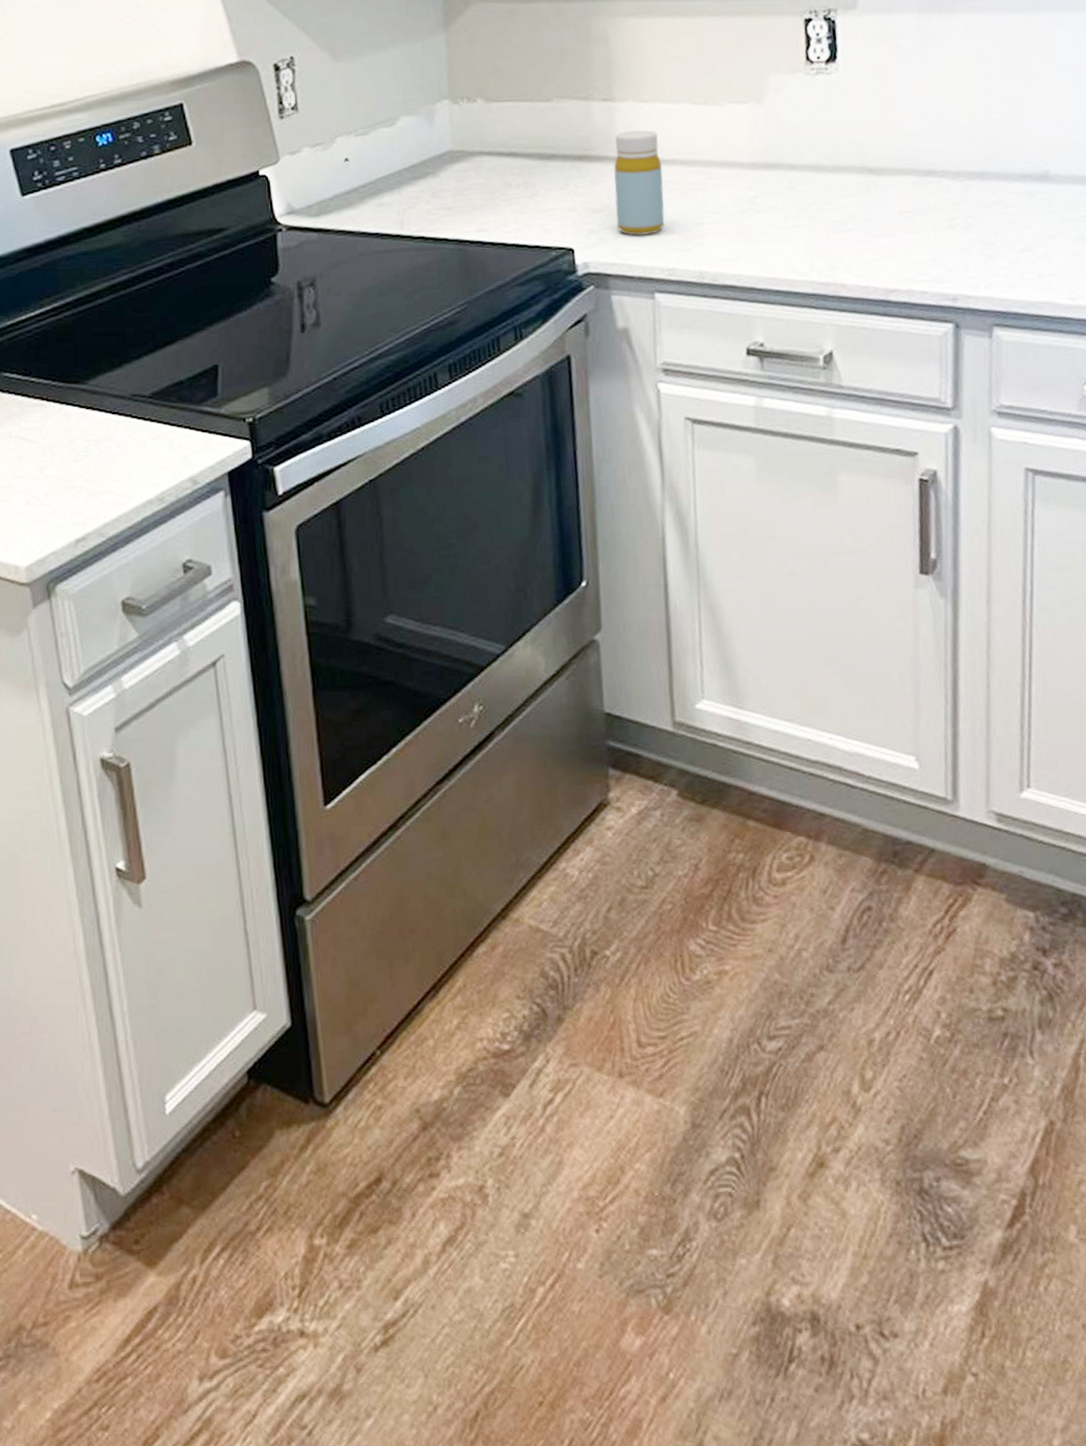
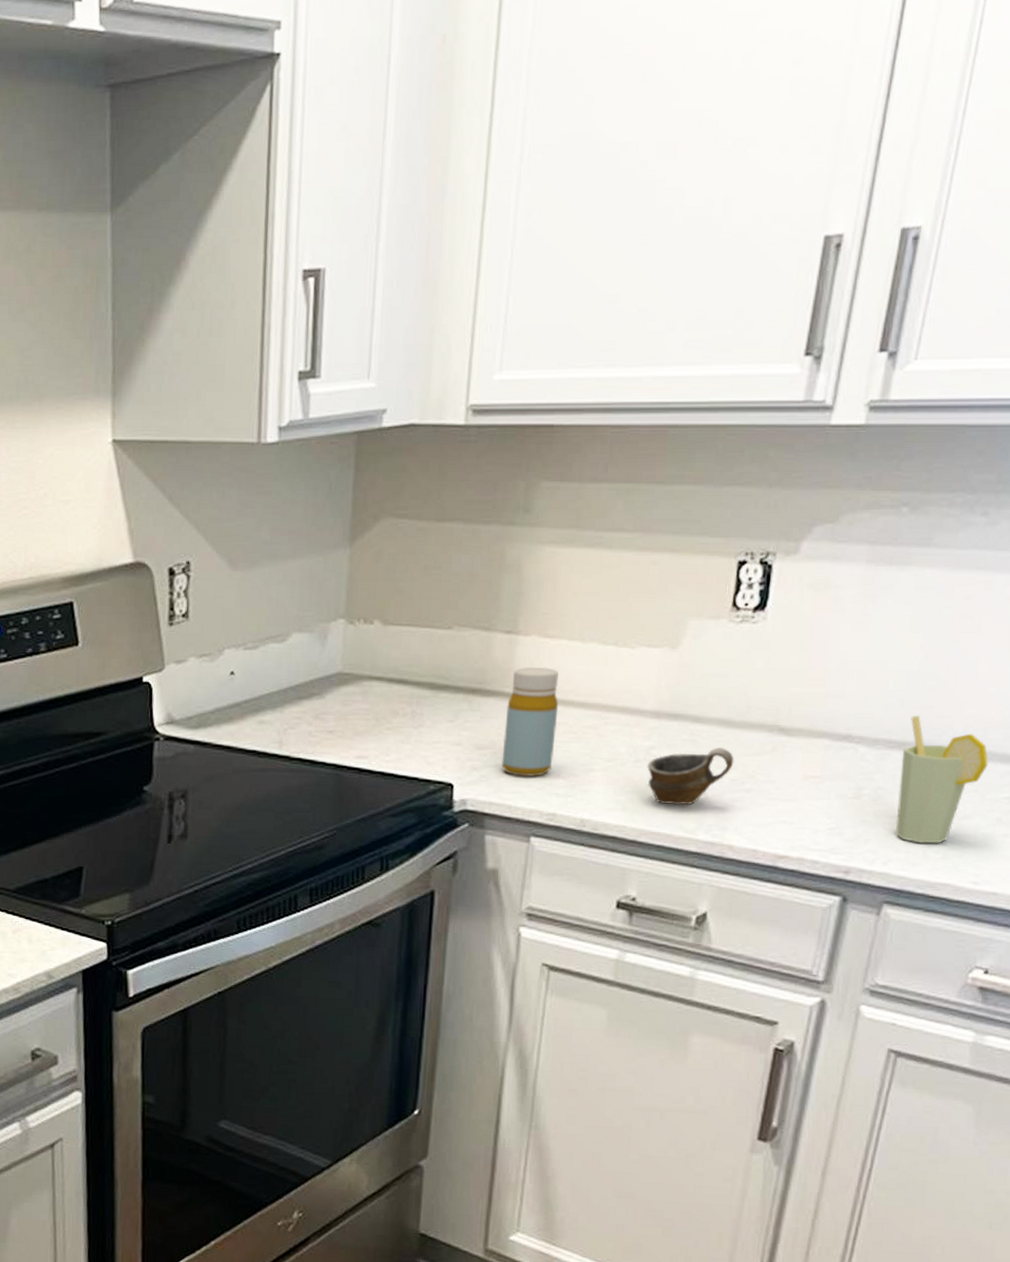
cup: none [752,192,833,251] -> present [646,748,734,806]
cup: none [982,146,1061,266] -> present [895,715,988,844]

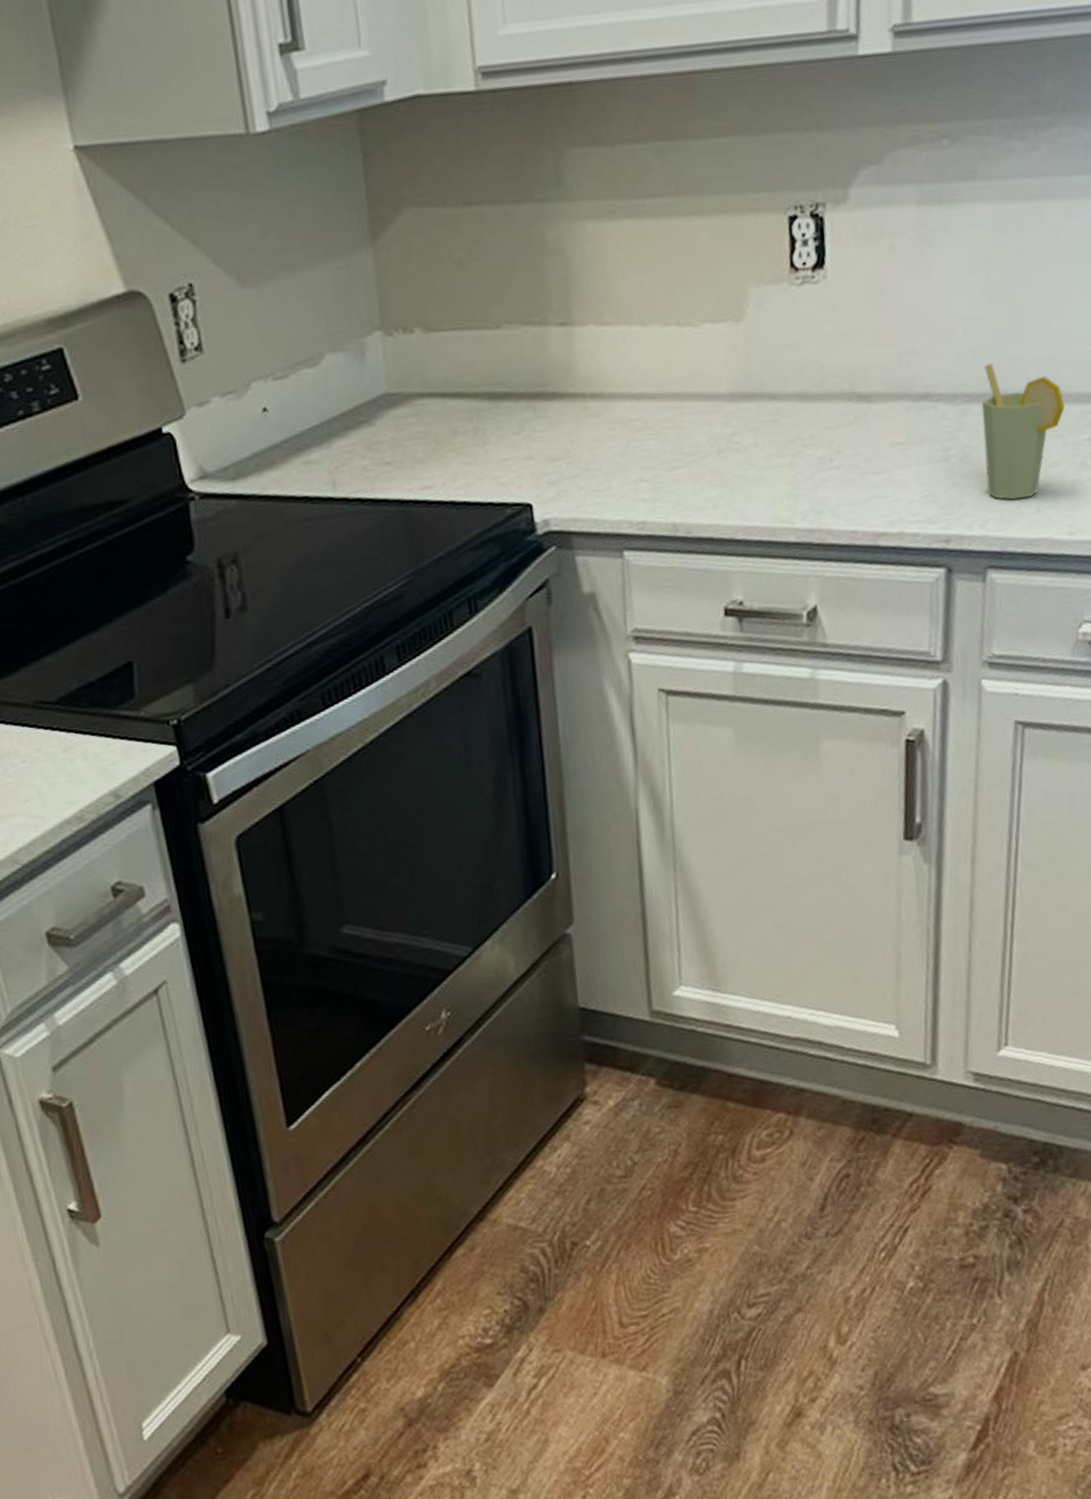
bottle: present [501,666,559,777] -> none [574,358,633,486]
cup: present [646,748,734,806] -> none [730,424,819,495]

